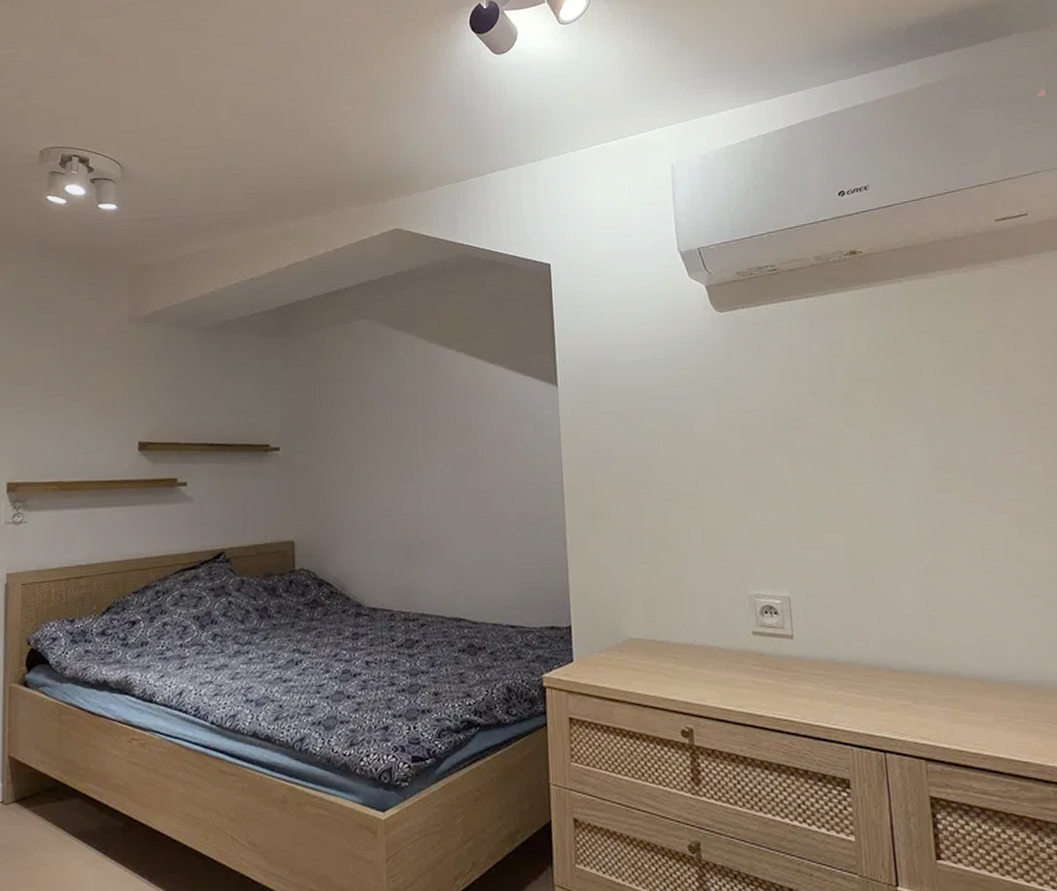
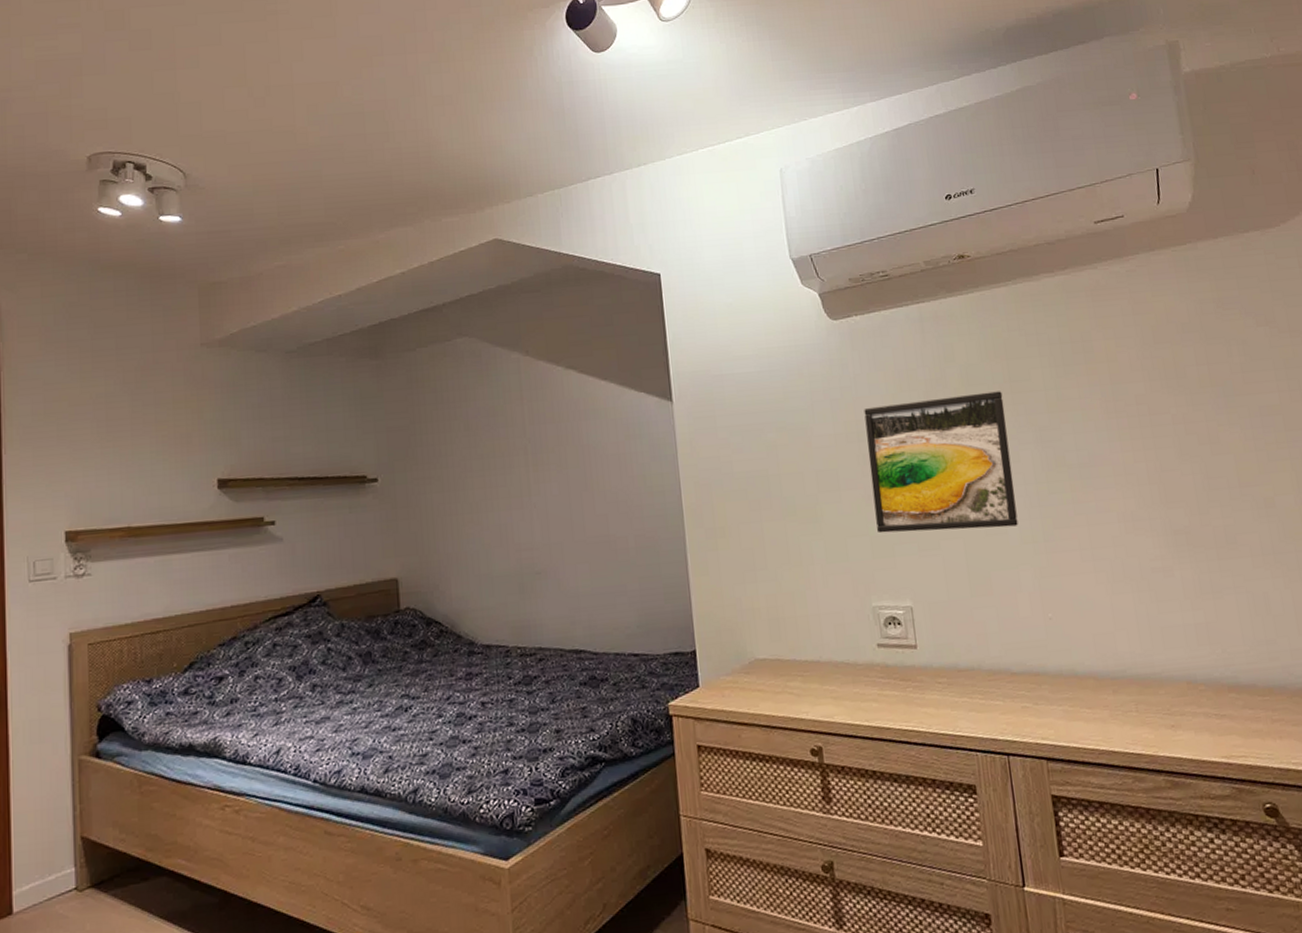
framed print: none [747,387,904,524] -> present [864,391,1019,534]

